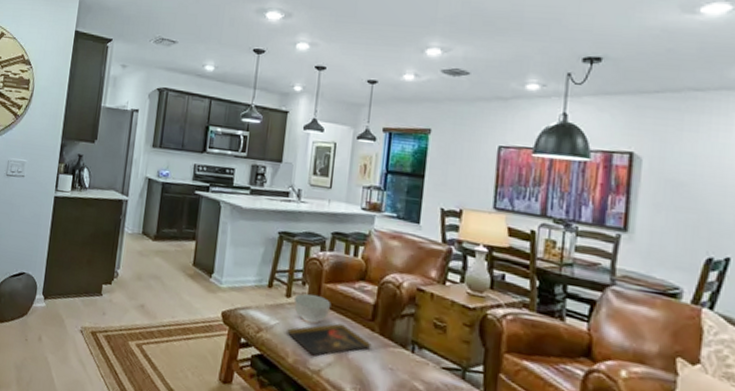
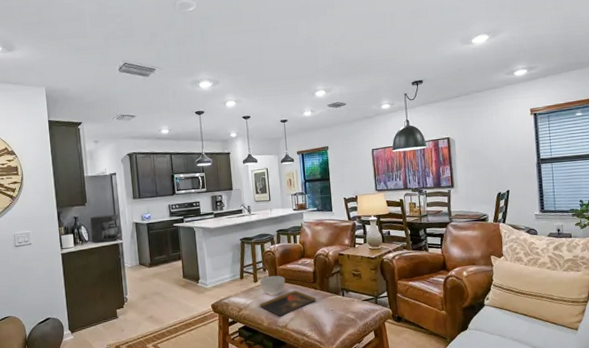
coffee maker: none [92,158,131,197] -> present [89,214,123,243]

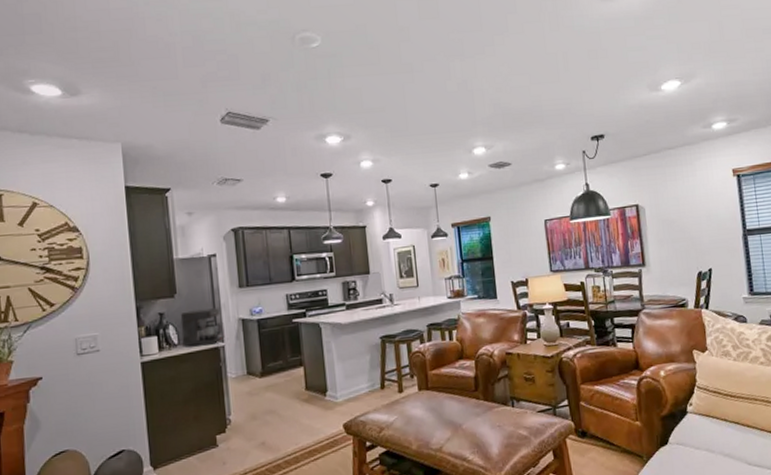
bowl: present [259,275,286,296] -> none [406,382,440,410]
decorative tray: present [259,290,317,317] -> none [406,401,480,437]

